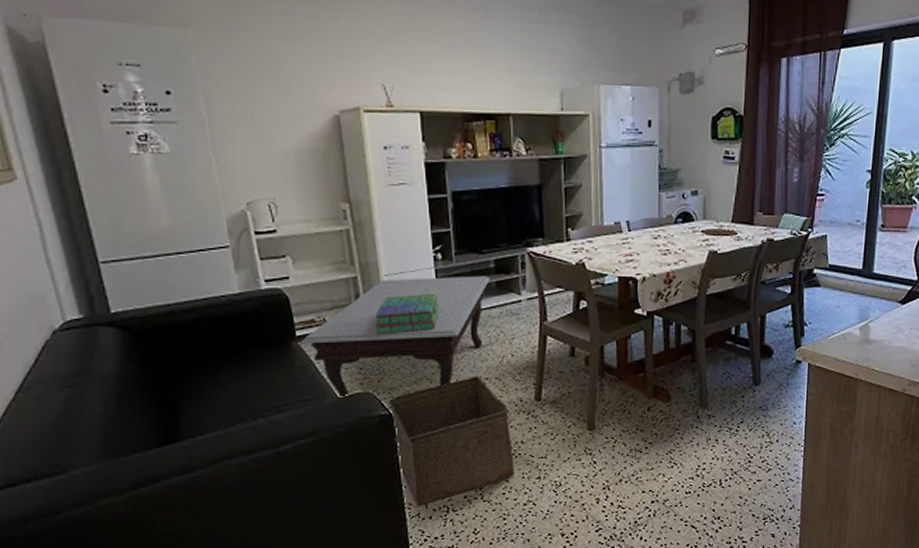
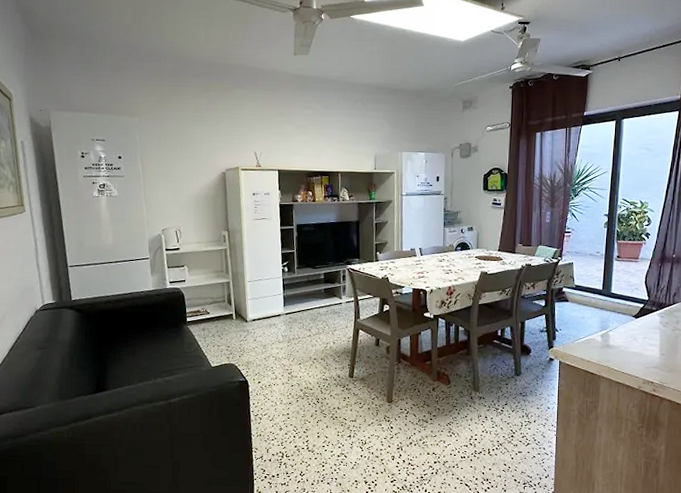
coffee table: present [301,275,491,399] -> none [190,284,321,368]
stack of books: present [374,293,439,335] -> none [239,295,284,323]
storage bin: present [389,375,515,507] -> none [246,356,333,452]

